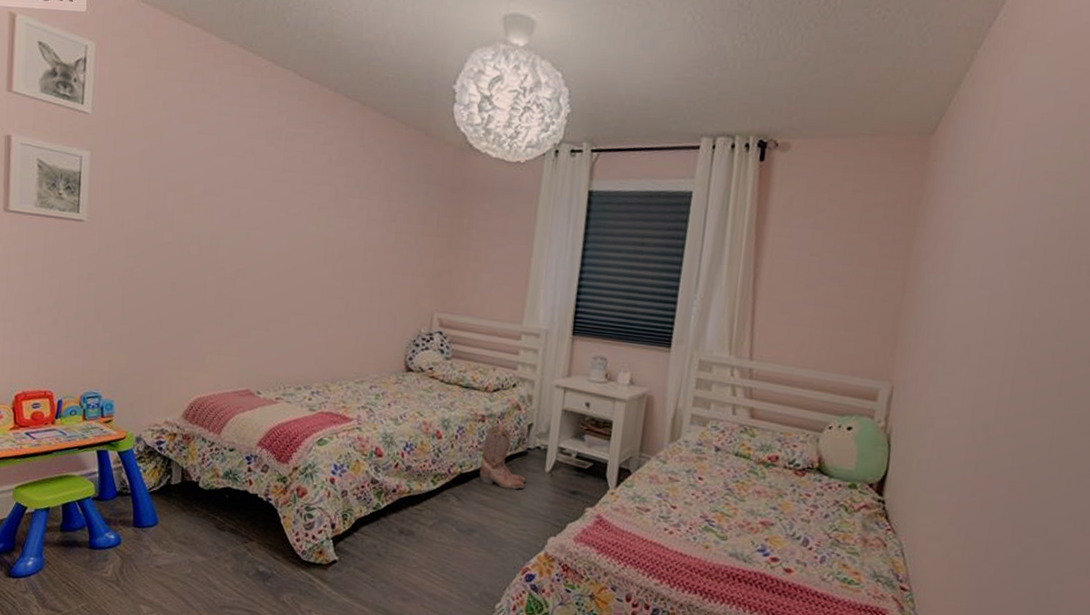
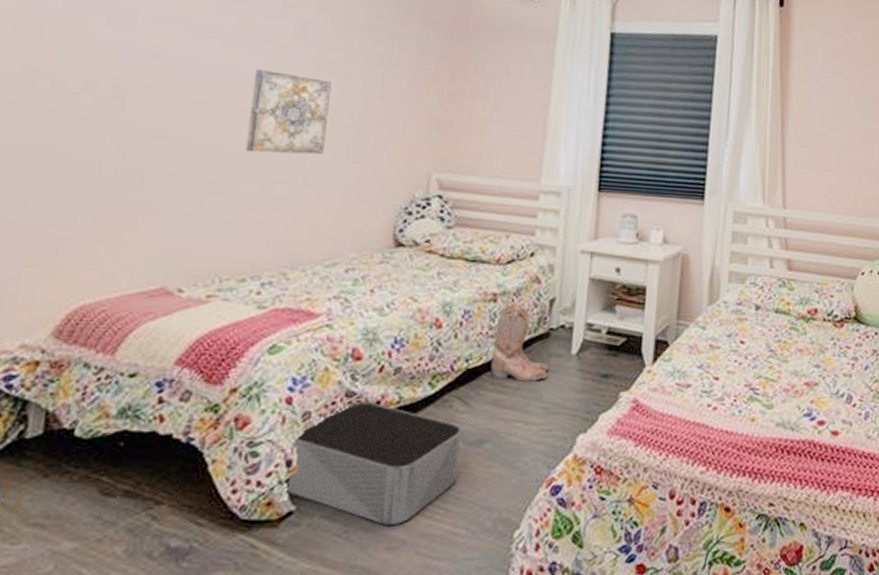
wall art: none [298,225,358,295] -> present [245,68,332,155]
storage bin: none [332,488,456,583] -> present [286,402,461,525]

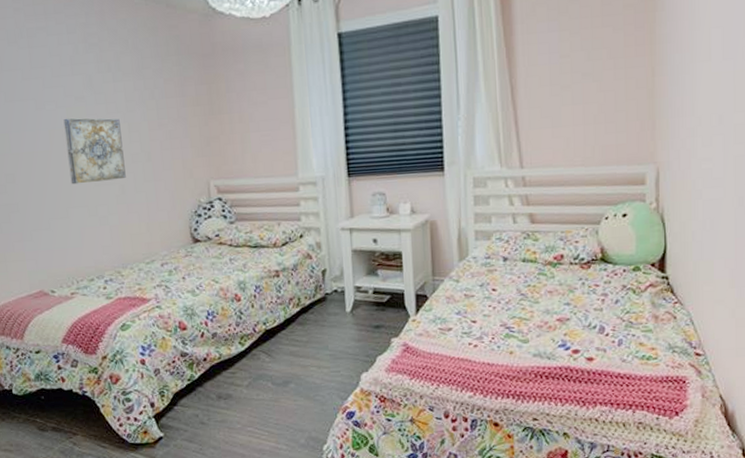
storage bin: present [286,402,461,525] -> none [153,359,273,444]
boots: present [490,302,548,382] -> none [282,275,330,336]

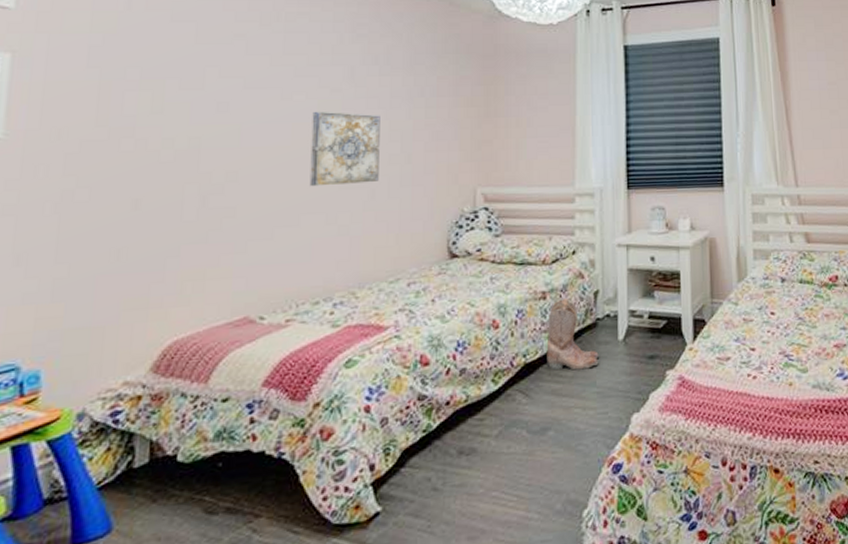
boots: none [282,275,330,336] -> present [546,297,599,371]

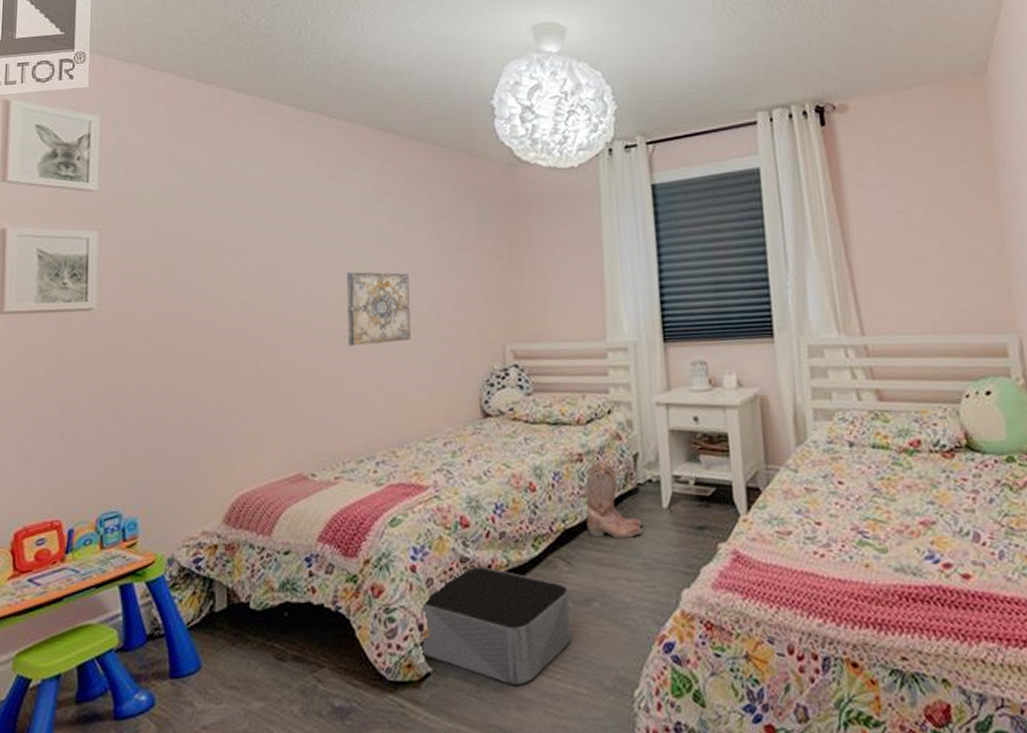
storage bin: none [372,403,525,517] -> present [422,566,571,685]

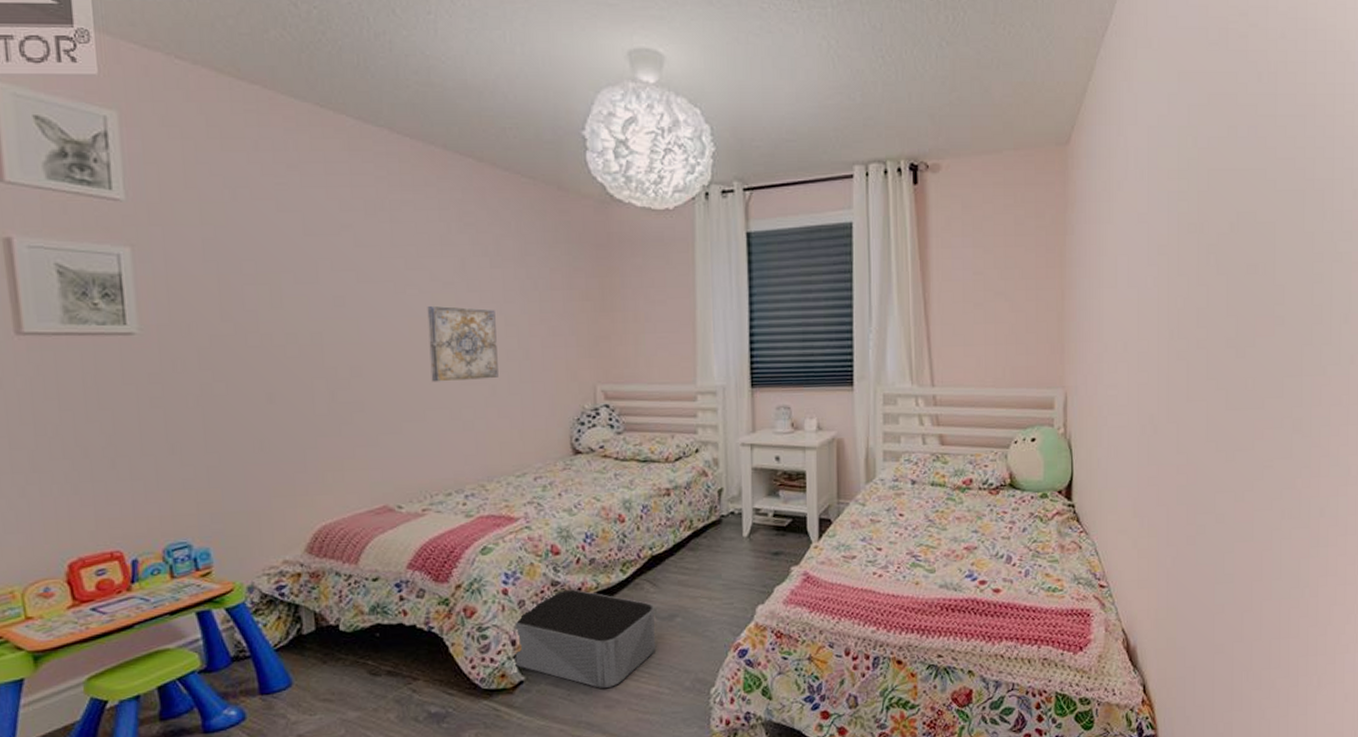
boots: present [586,460,643,539] -> none [672,494,724,564]

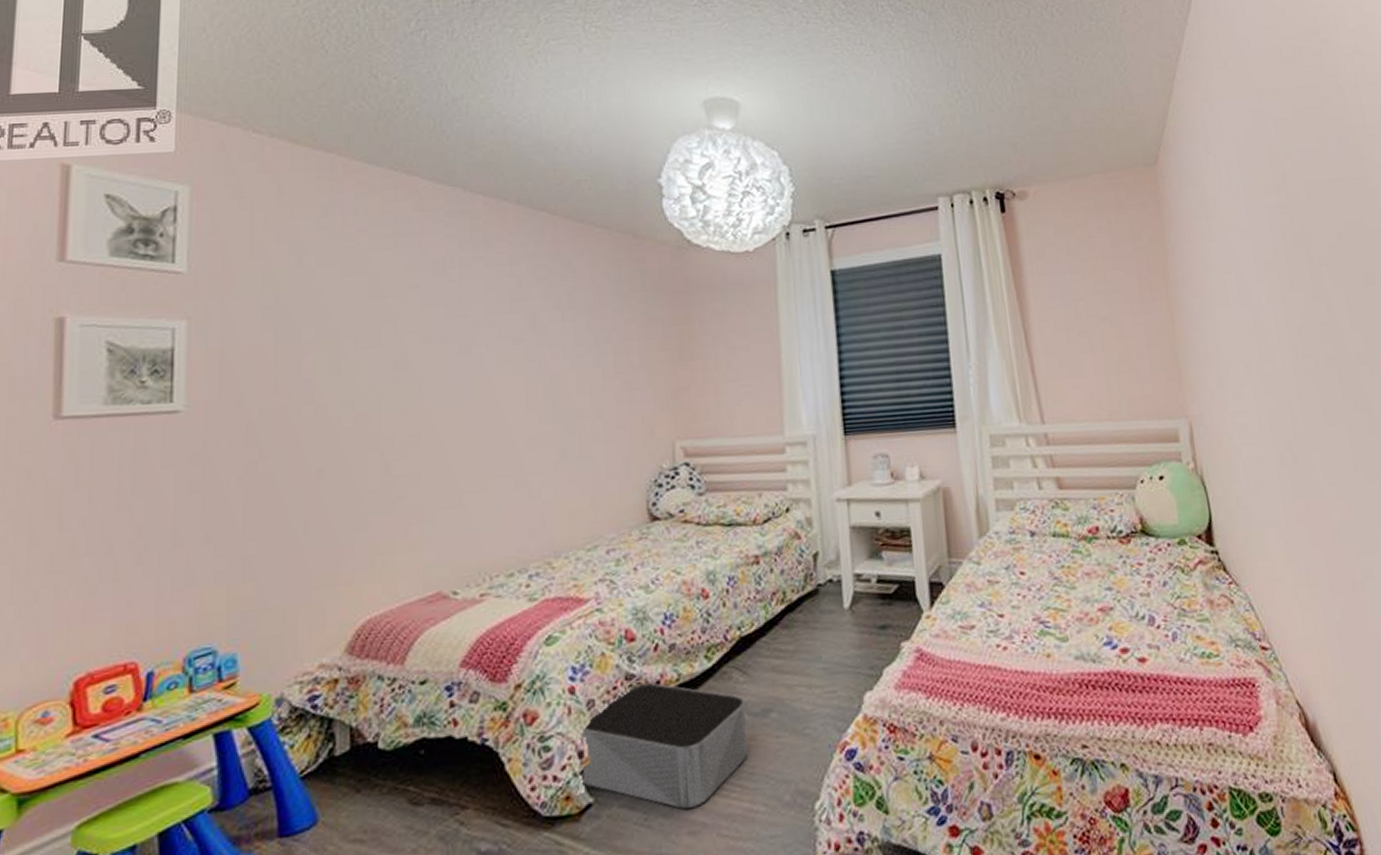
wall art: present [427,305,499,382] -> none [494,364,569,448]

